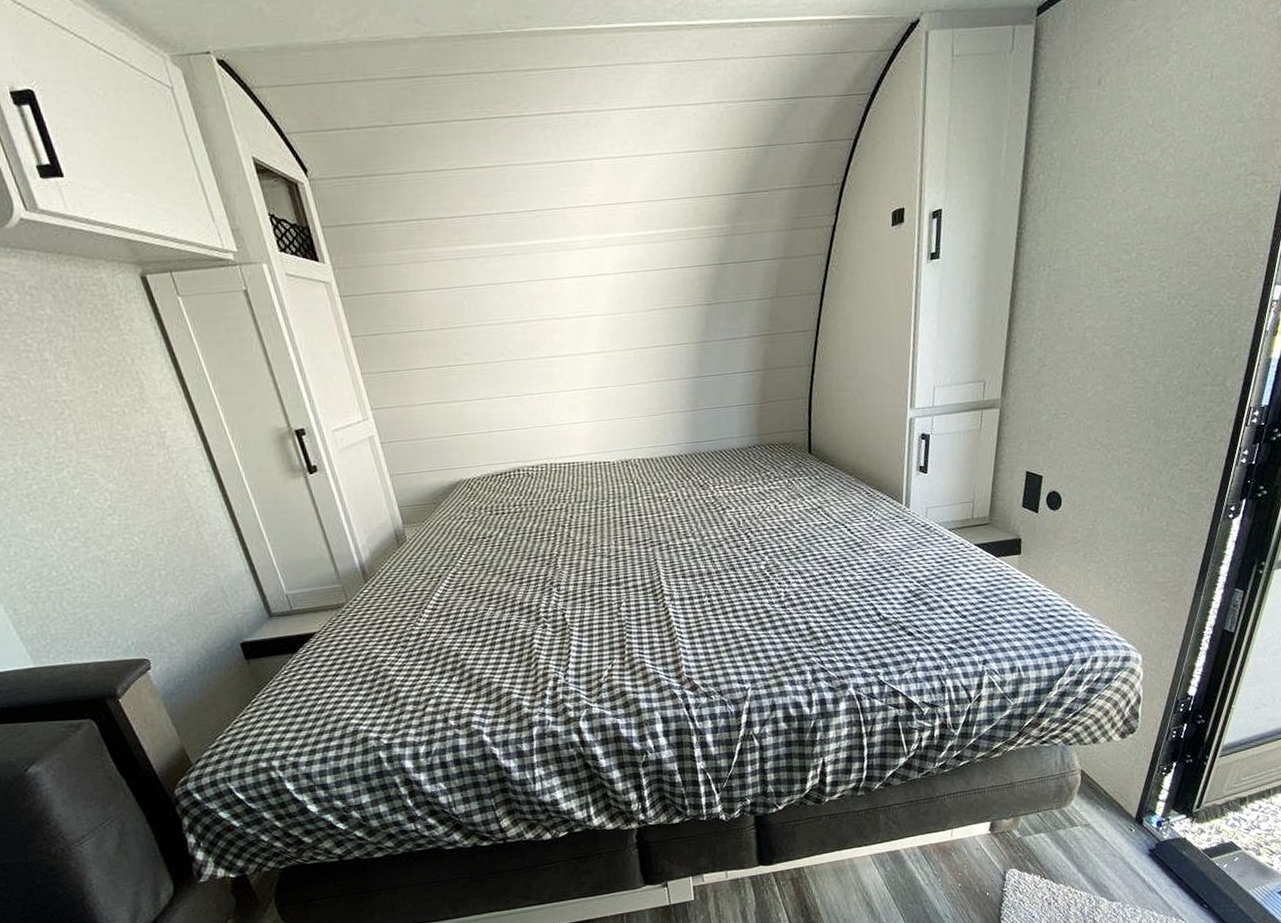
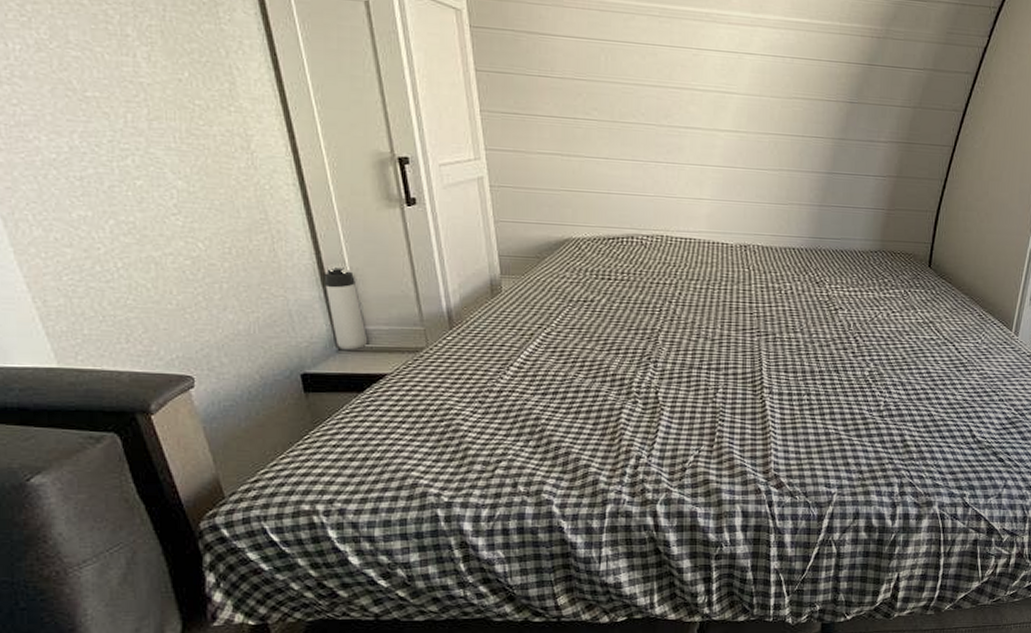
thermos bottle: none [246,540,295,616] -> present [324,267,368,350]

